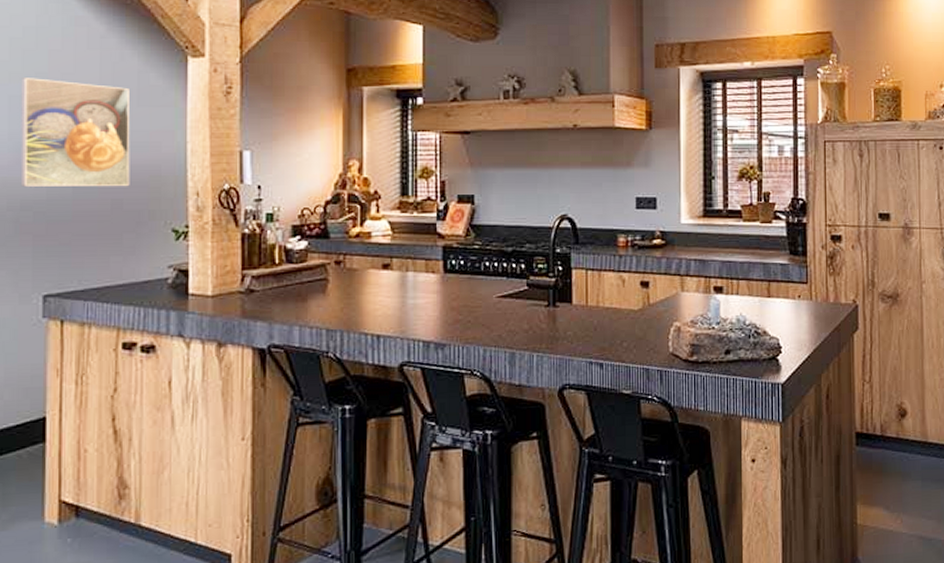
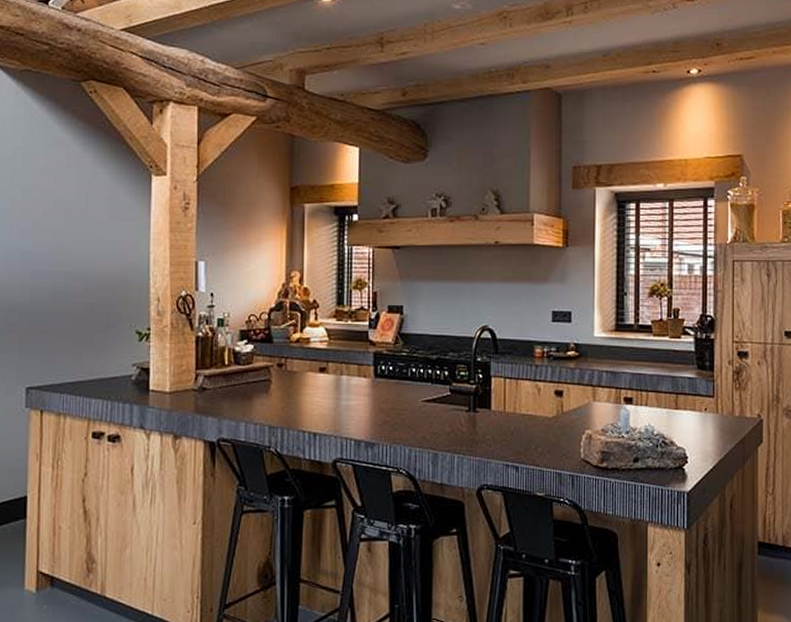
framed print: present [20,78,130,187] -> none [8,193,101,291]

